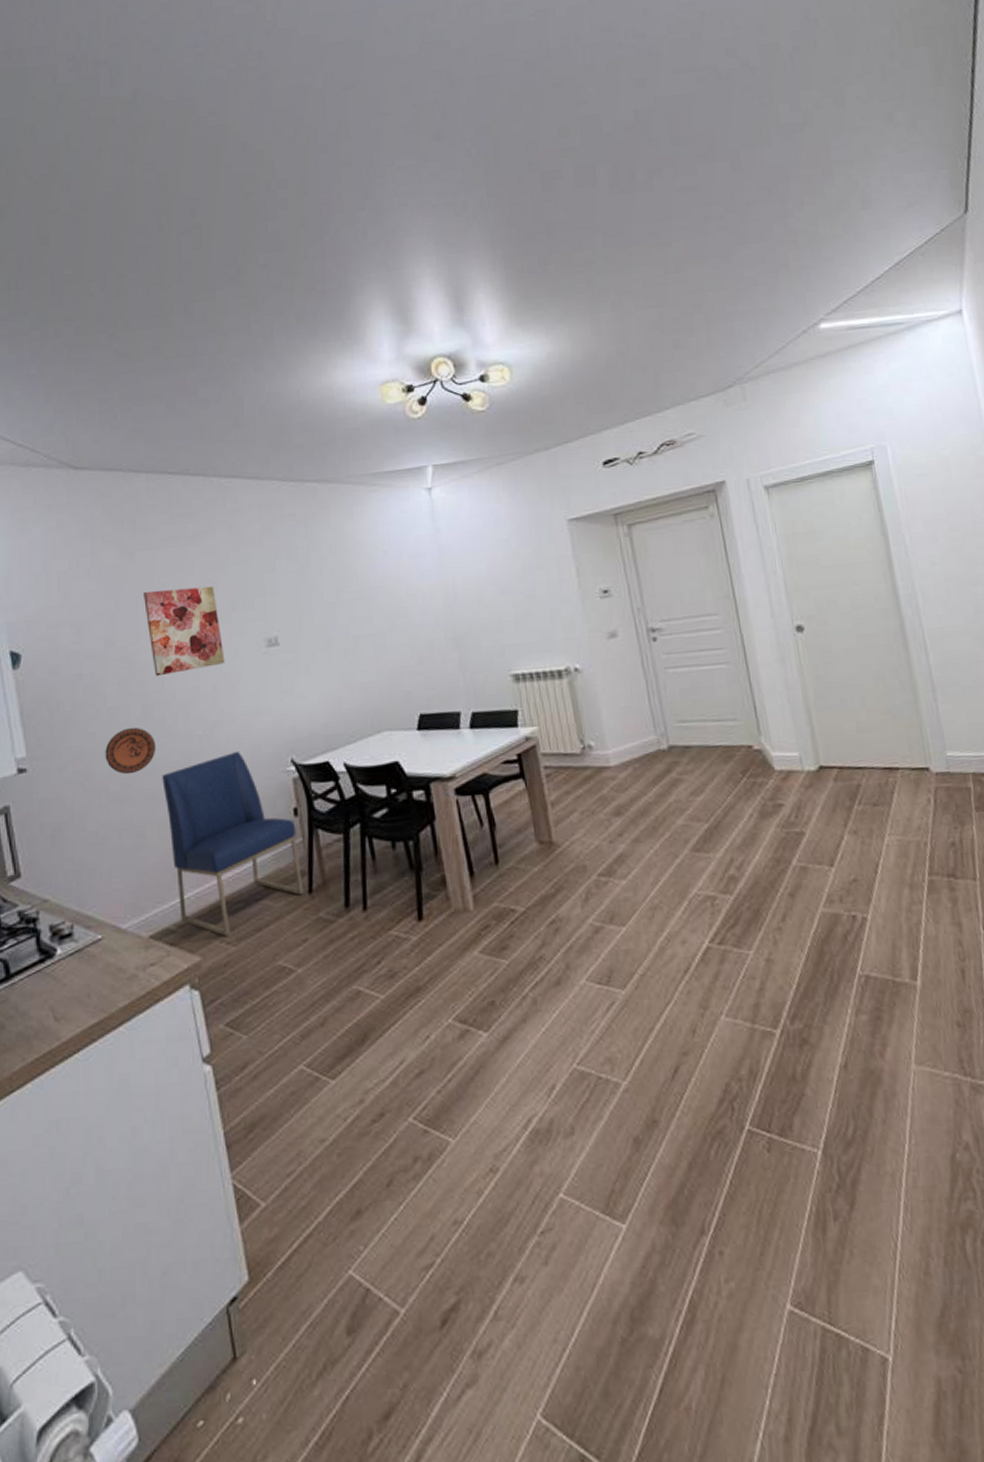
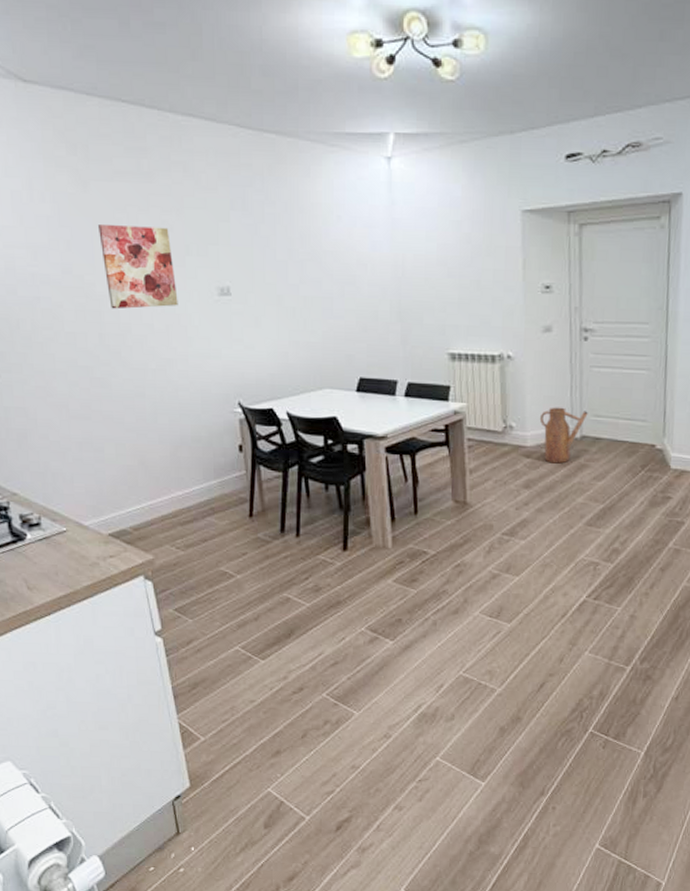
decorative plate: present [105,727,157,775] -> none [64,353,113,396]
chair: present [162,750,304,937] -> none [118,388,245,543]
watering can: none [619,717,672,783] -> present [539,407,588,464]

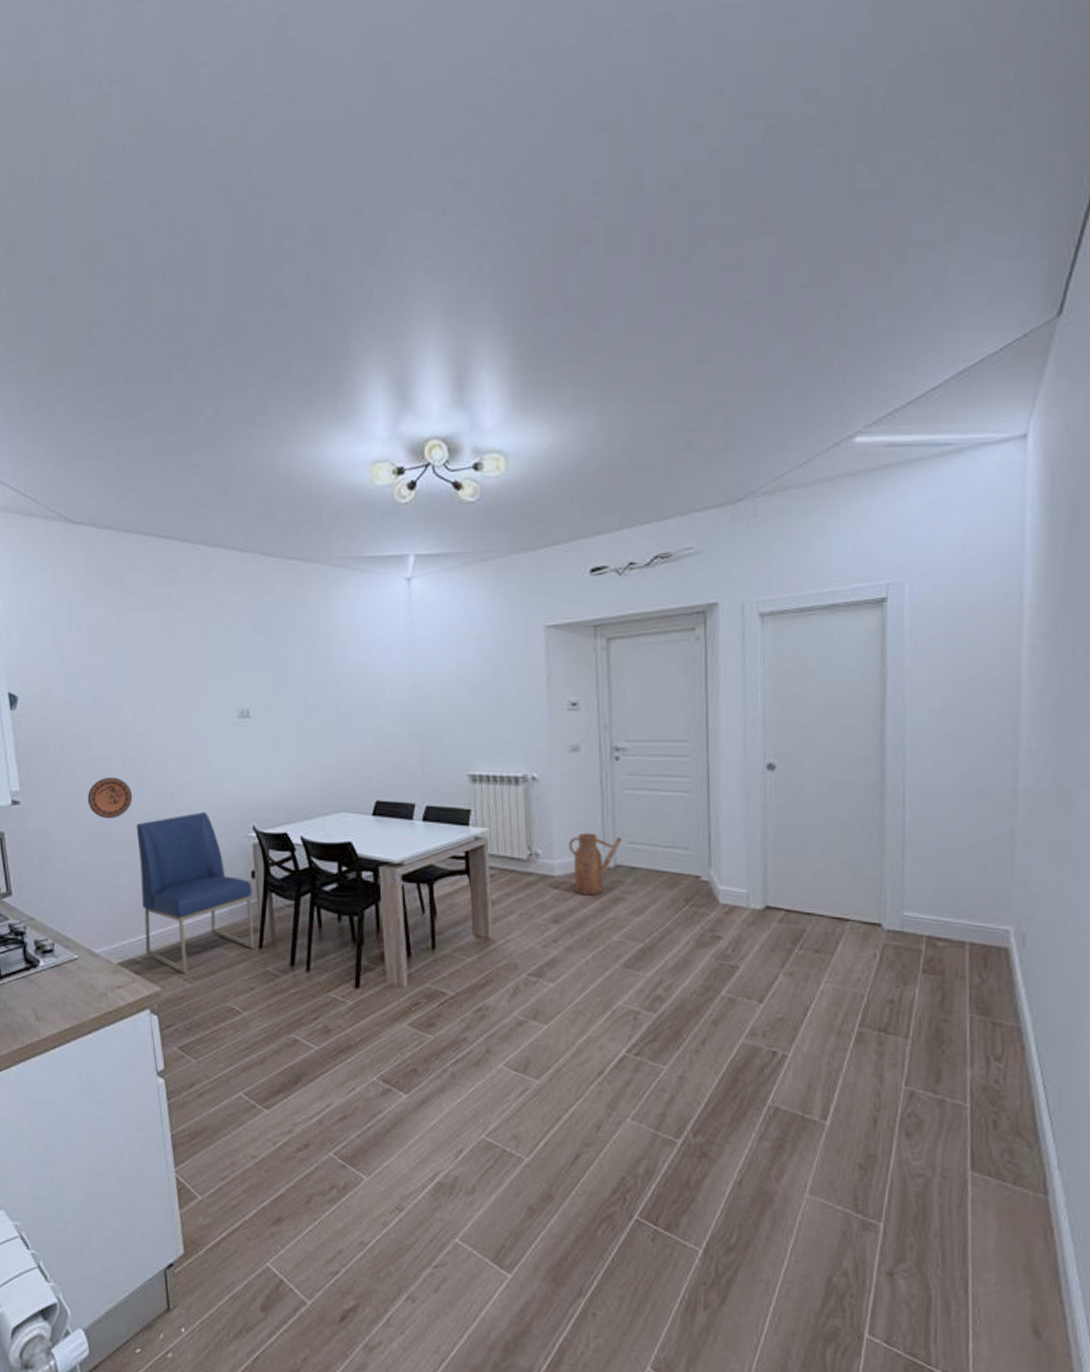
decorative plate: none [64,353,113,396] -> present [87,776,133,819]
wall art: present [98,225,178,309] -> none [129,652,199,733]
chair: none [118,388,245,543] -> present [136,811,255,975]

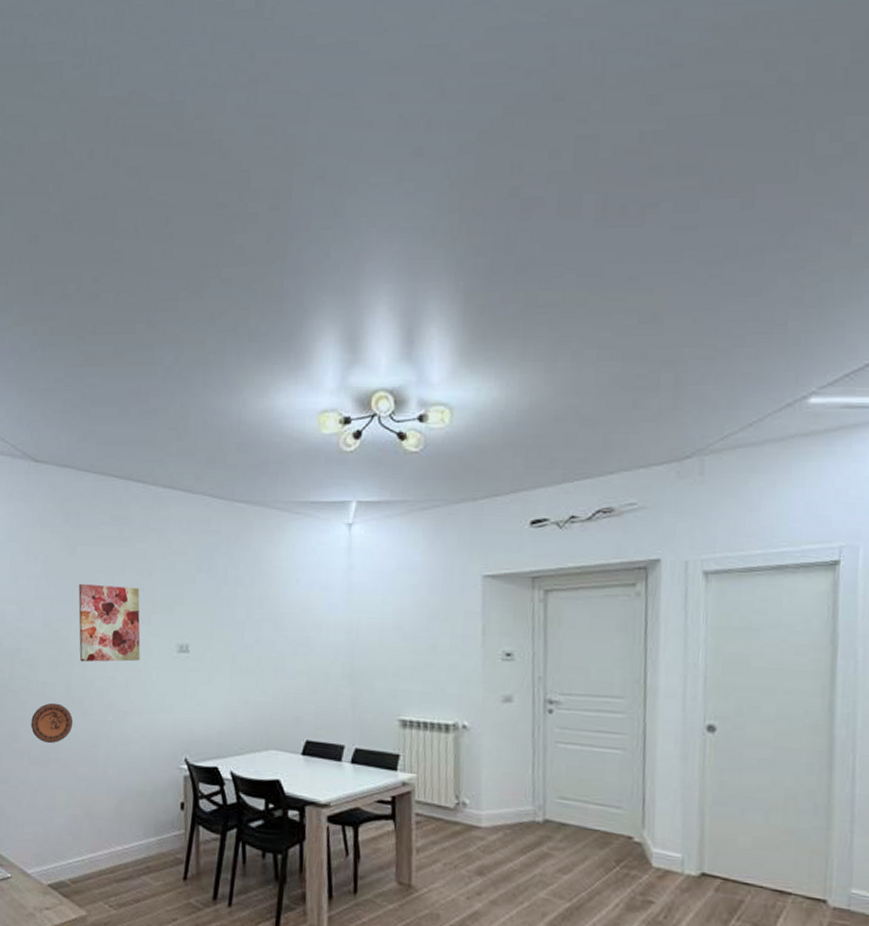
wall art: none [129,652,199,733] -> present [78,584,141,662]
chair: present [136,811,255,975] -> none [74,741,181,901]
watering can: present [568,832,622,896] -> none [496,784,552,850]

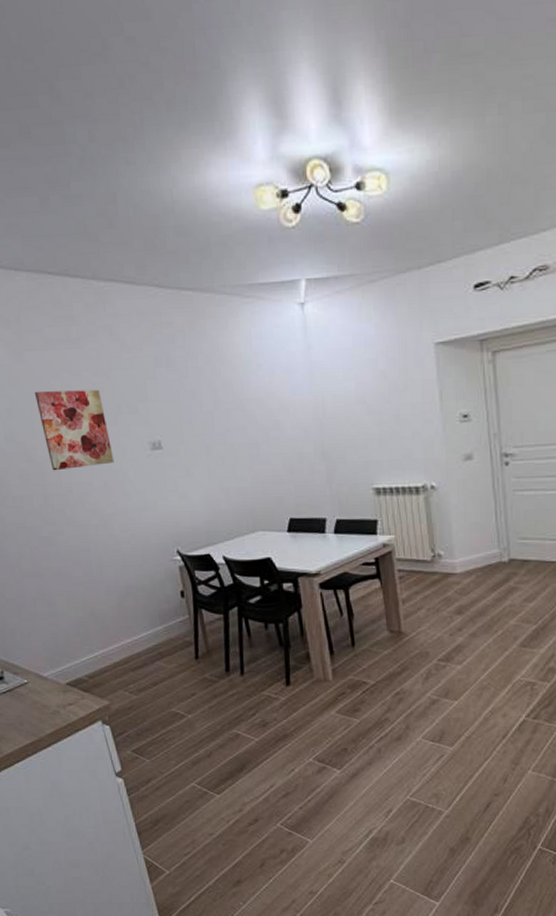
decorative plate: present [31,702,73,744] -> none [14,514,59,555]

